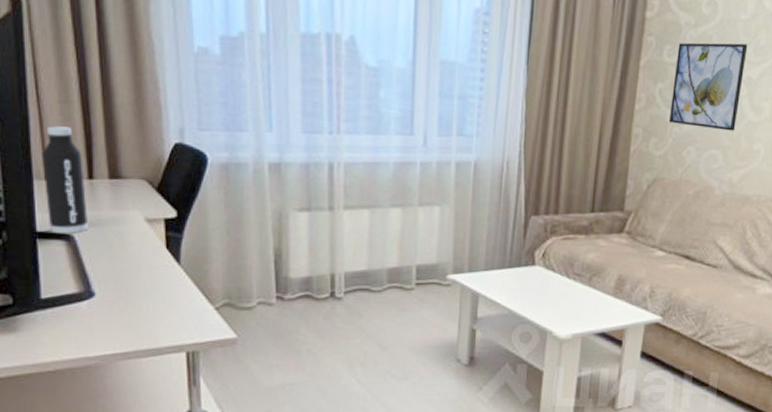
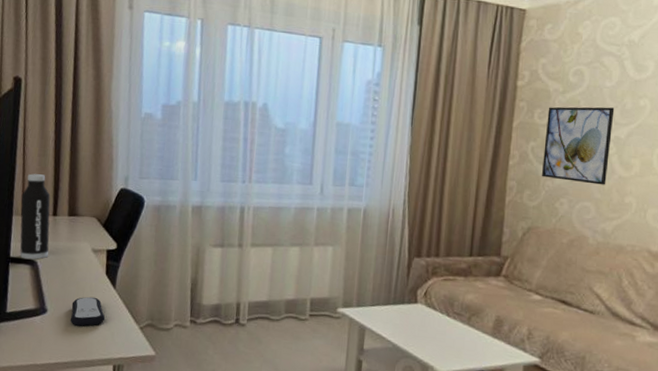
remote control: none [125,275,171,310] -> present [70,296,106,327]

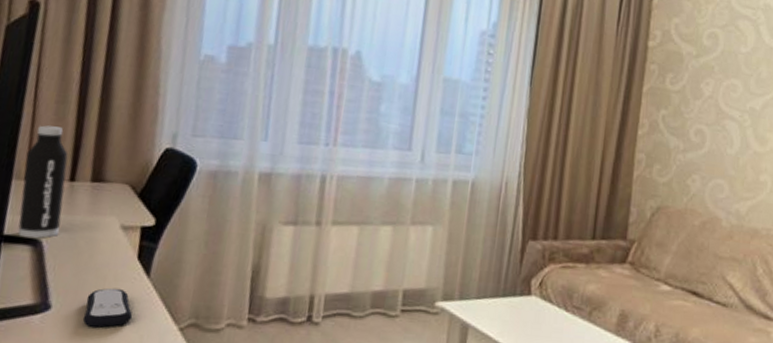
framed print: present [541,106,615,185] -> none [672,71,750,161]

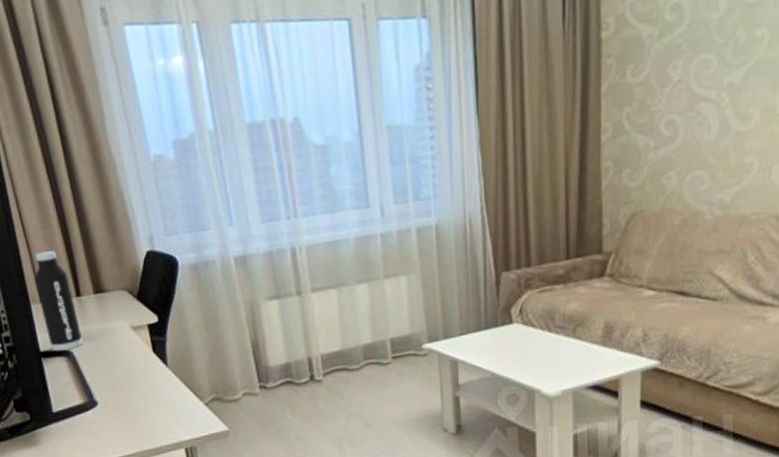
remote control: present [82,288,133,328] -> none [123,379,164,414]

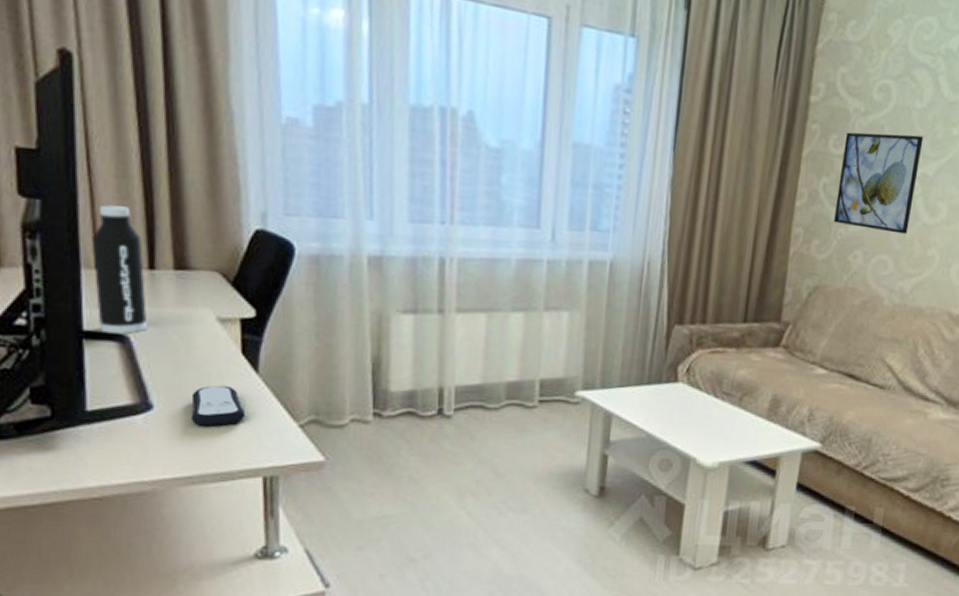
remote control: none [123,379,164,414] -> present [190,385,246,427]
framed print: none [641,46,725,150] -> present [833,132,924,234]

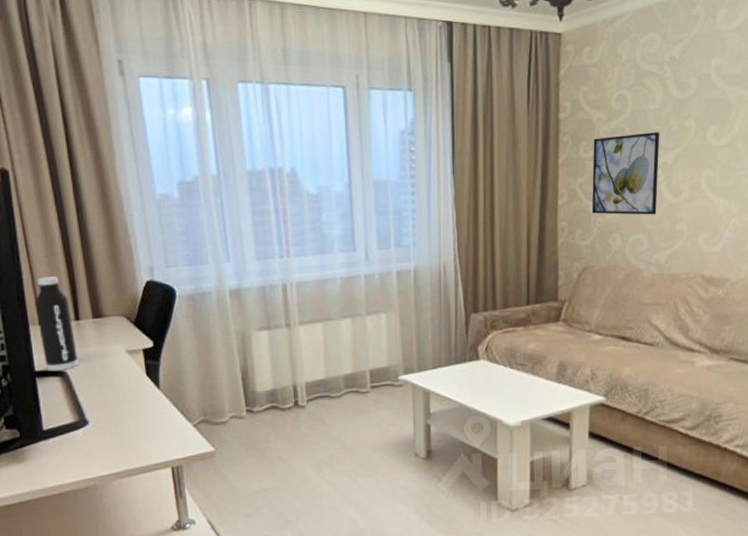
remote control: present [190,385,246,427] -> none [114,400,154,433]

